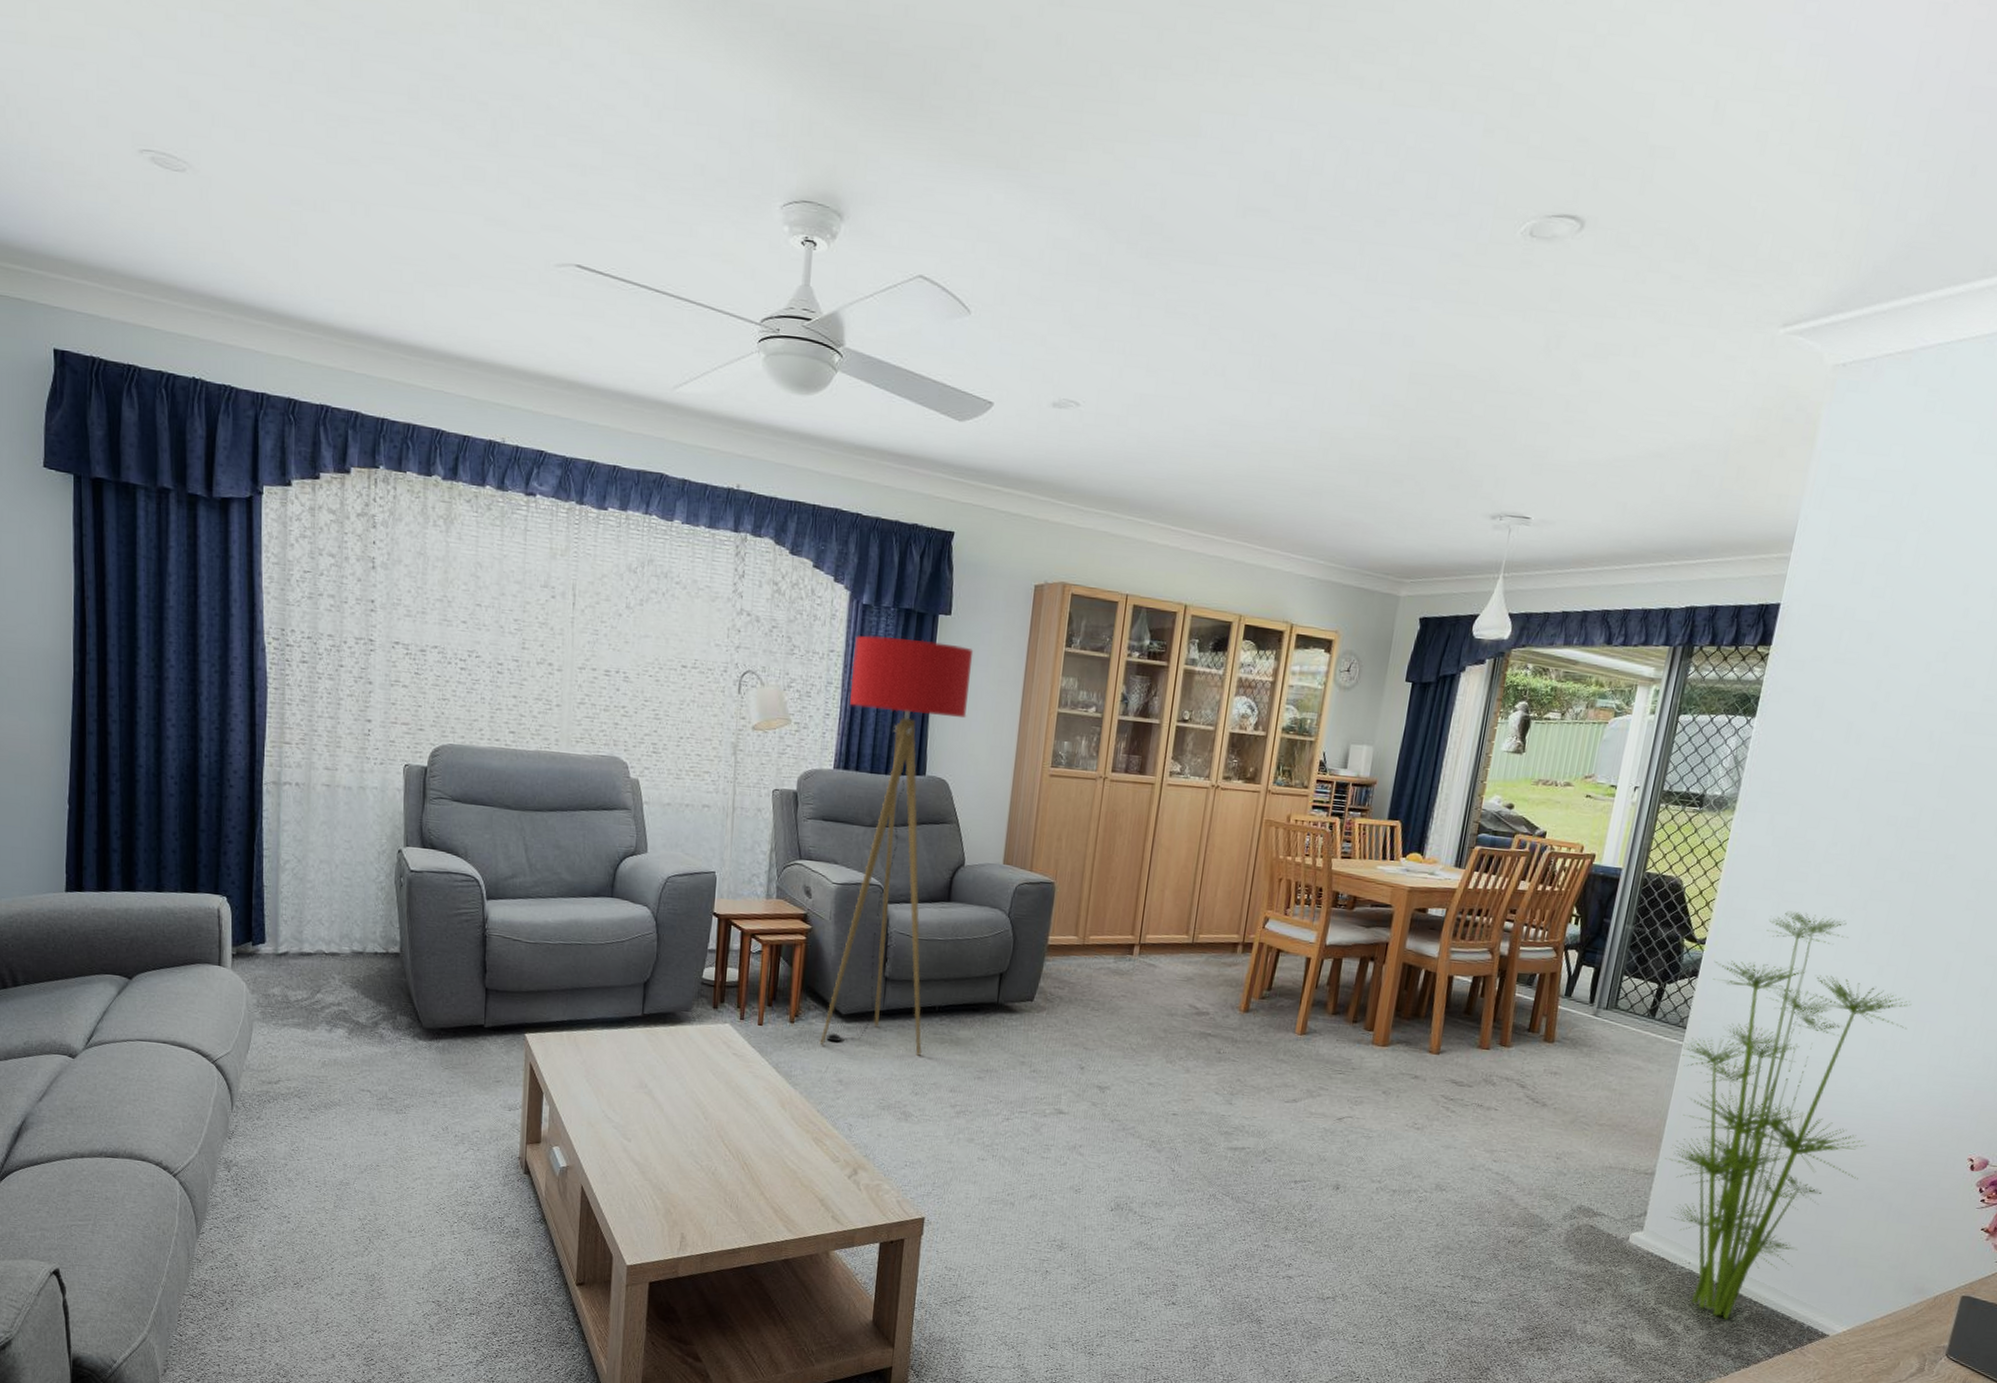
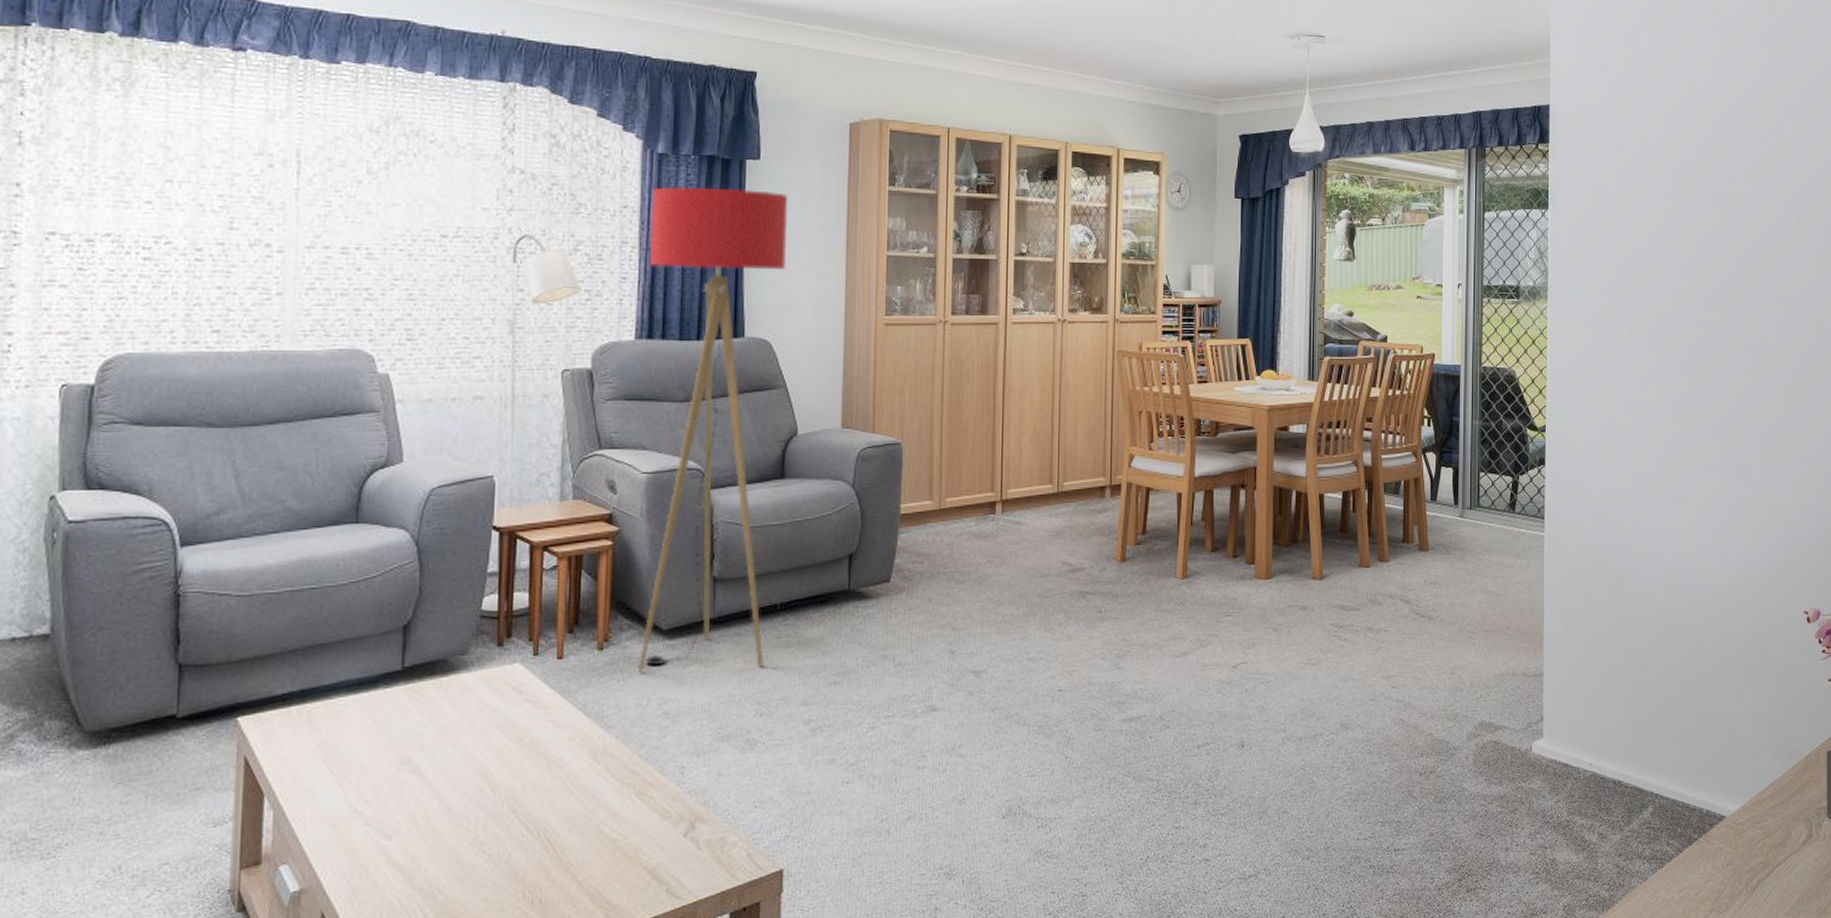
indoor plant: present [1665,911,1912,1320] -> none [1545,390,1729,819]

